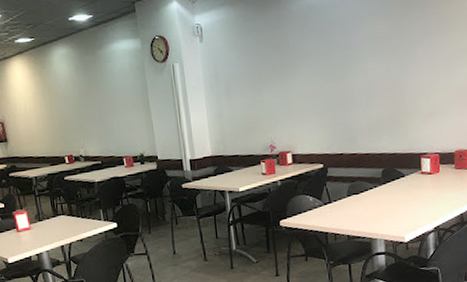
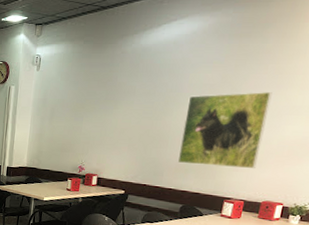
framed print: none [364,37,442,124] -> present [177,91,273,169]

